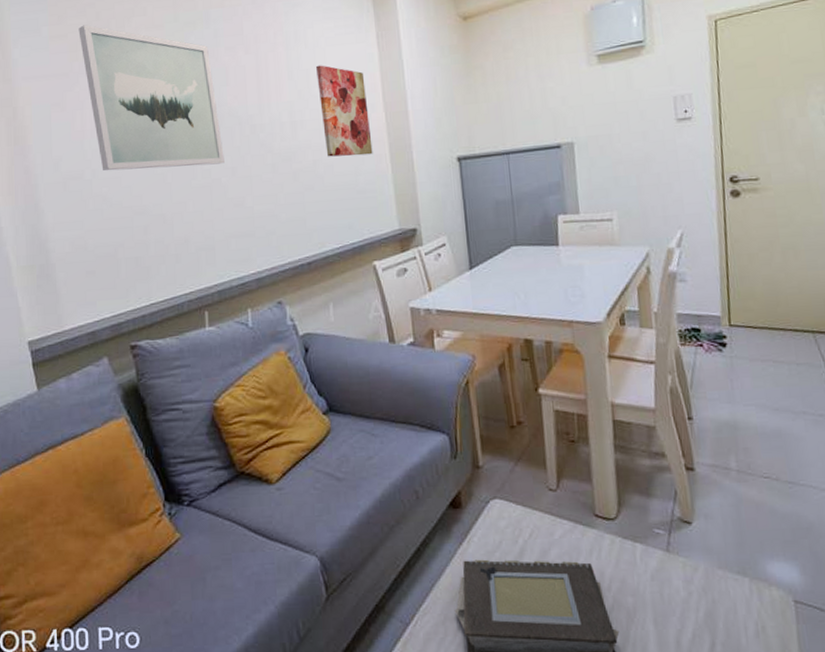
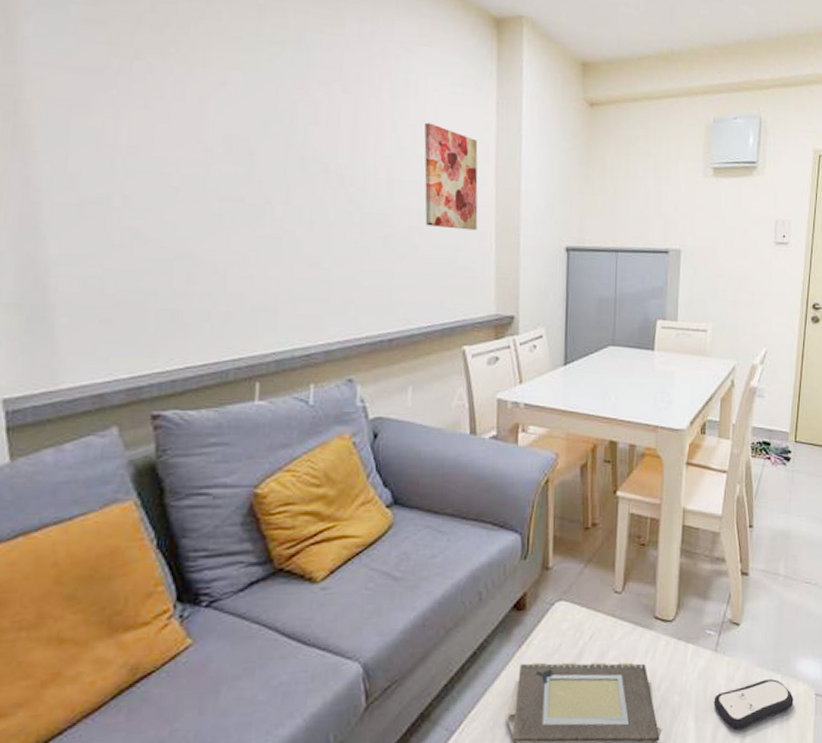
wall art: present [78,25,225,171] -> none [123,14,302,214]
remote control: none [672,583,769,636] -> present [713,679,794,729]

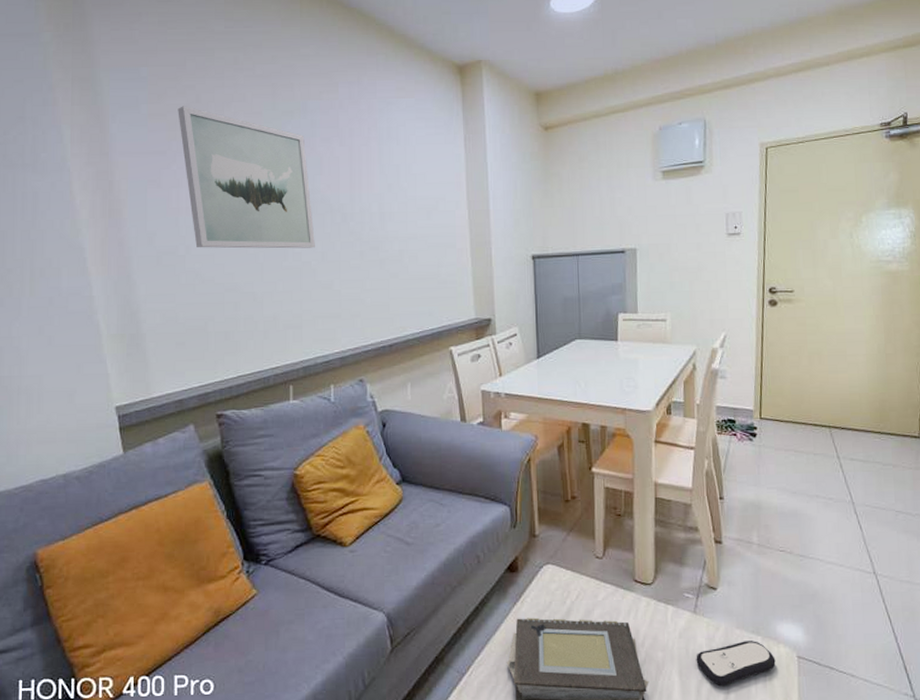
wall art: none [123,14,302,214] -> present [178,106,315,249]
wall art: present [424,122,478,231] -> none [406,162,455,249]

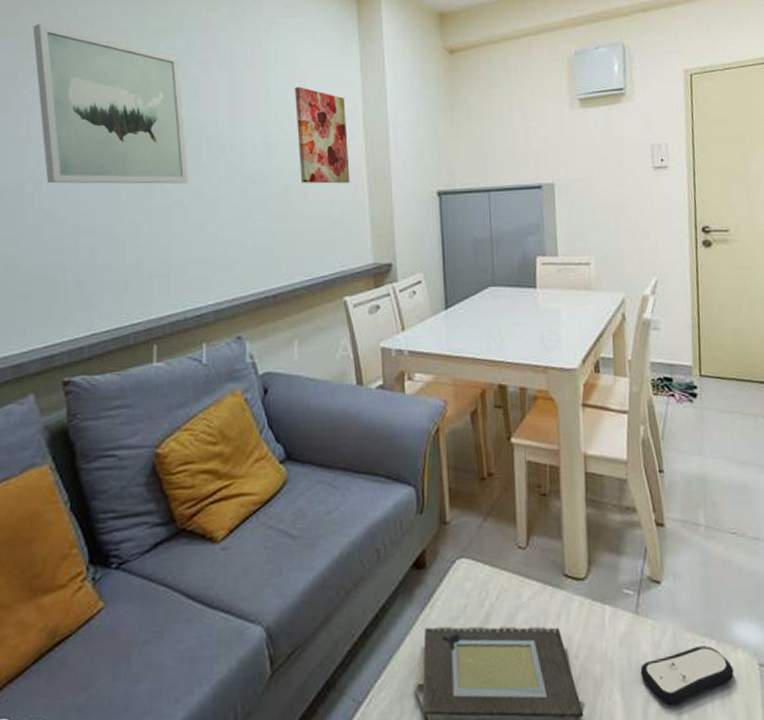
wall art: none [406,162,455,249] -> present [295,87,350,184]

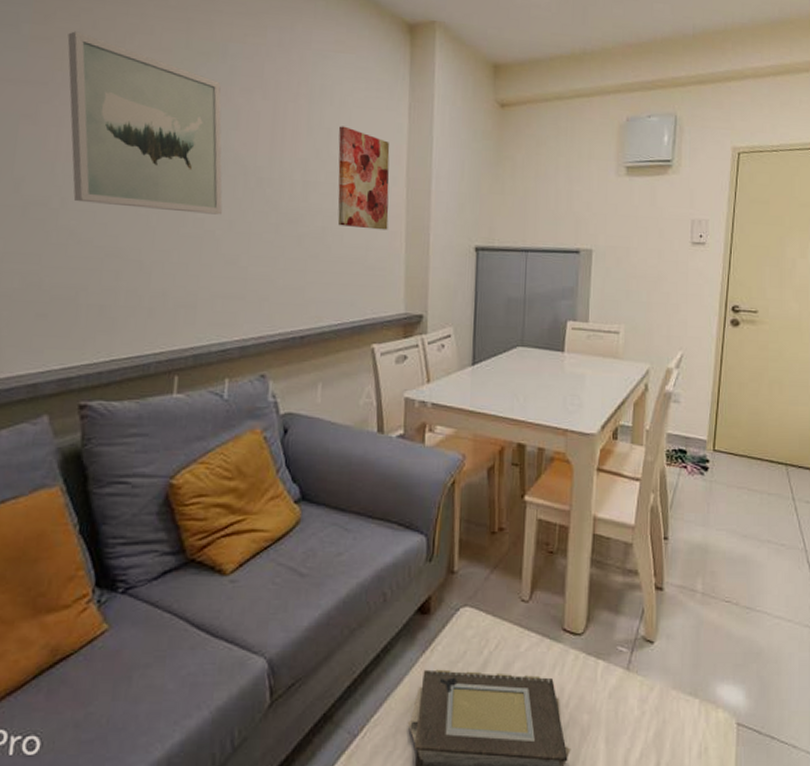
remote control: present [640,646,734,705] -> none [625,704,713,755]

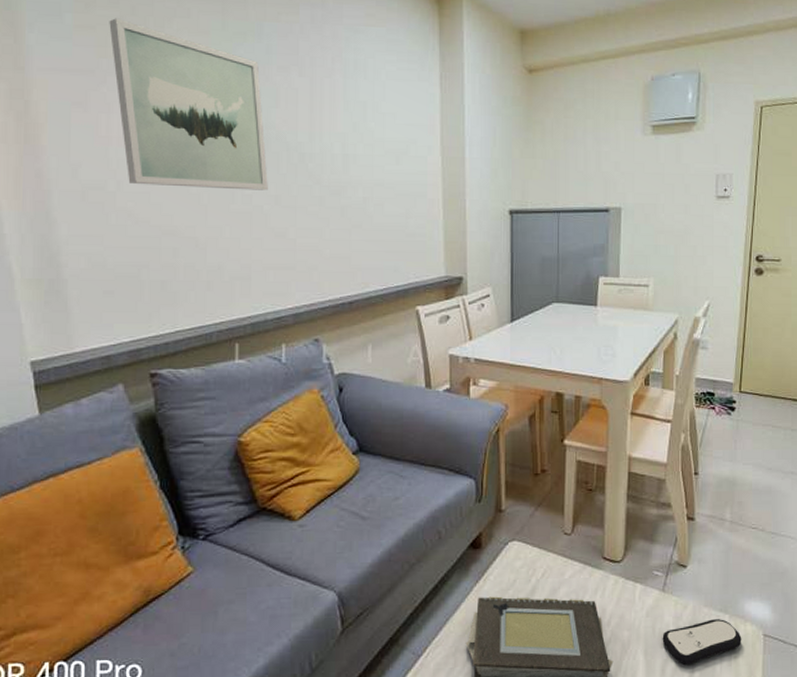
wall art: present [337,126,390,230] -> none [374,99,426,198]
remote control: none [625,704,713,755] -> present [662,619,742,665]

